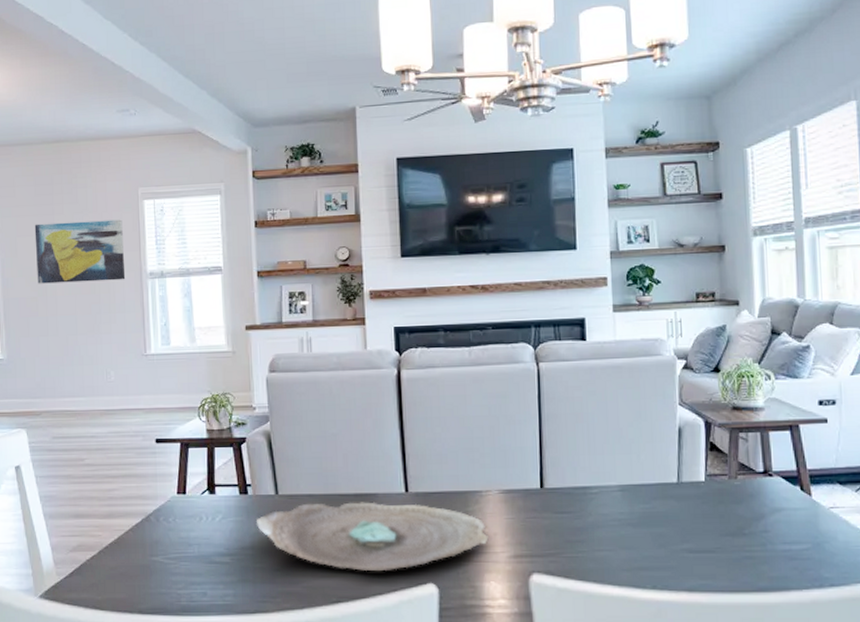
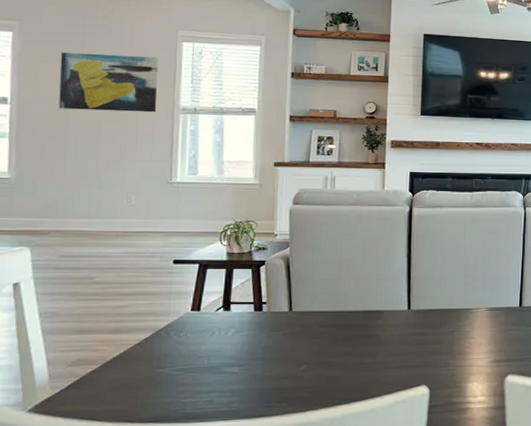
decorative bowl: present [255,502,489,571] -> none [268,317,475,376]

